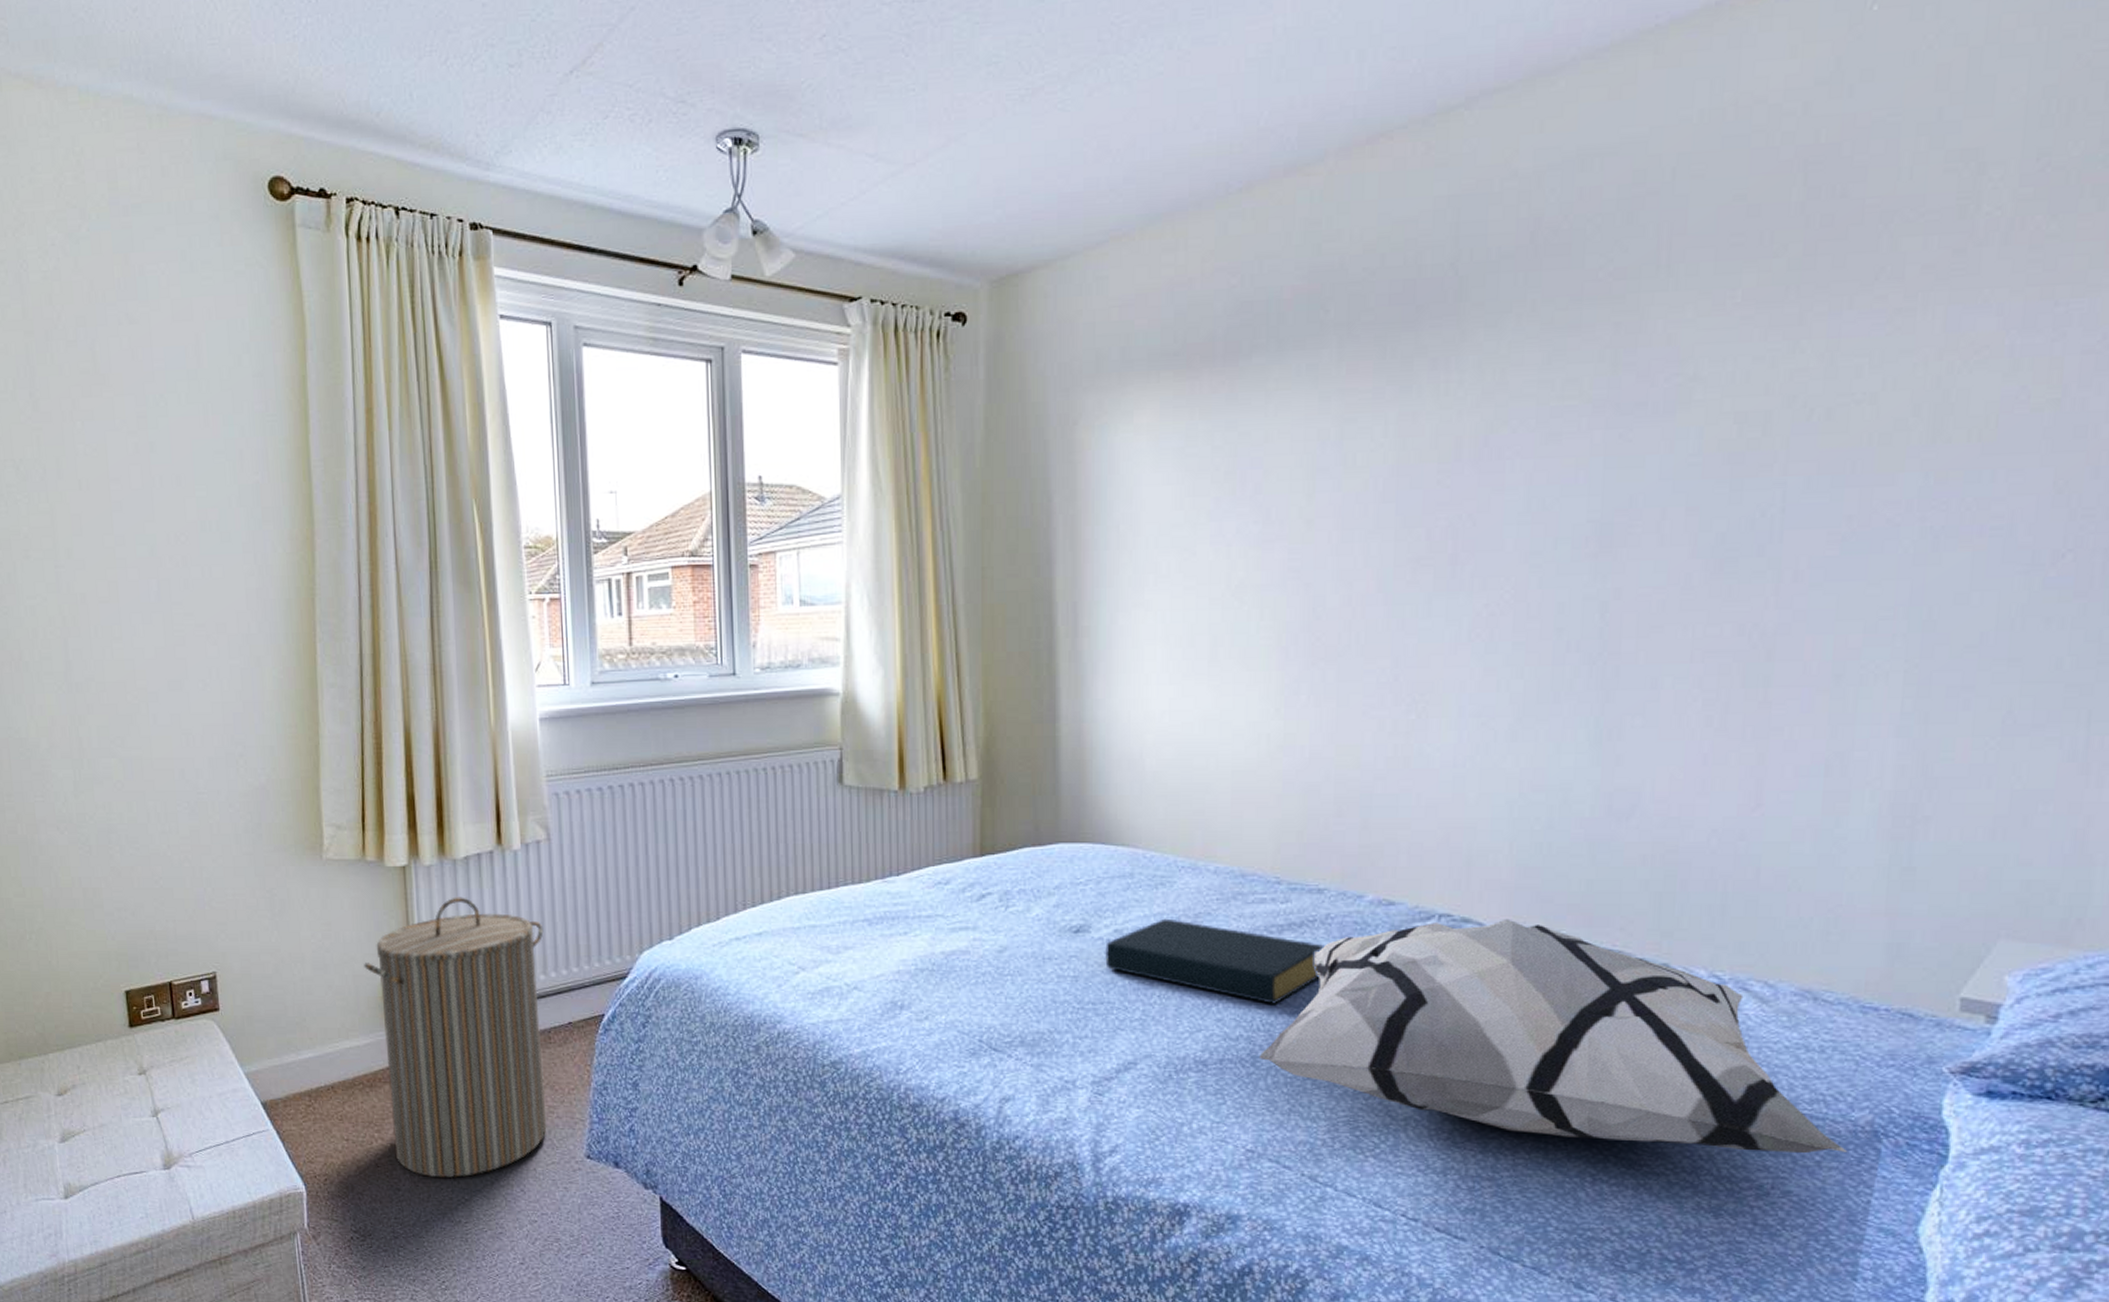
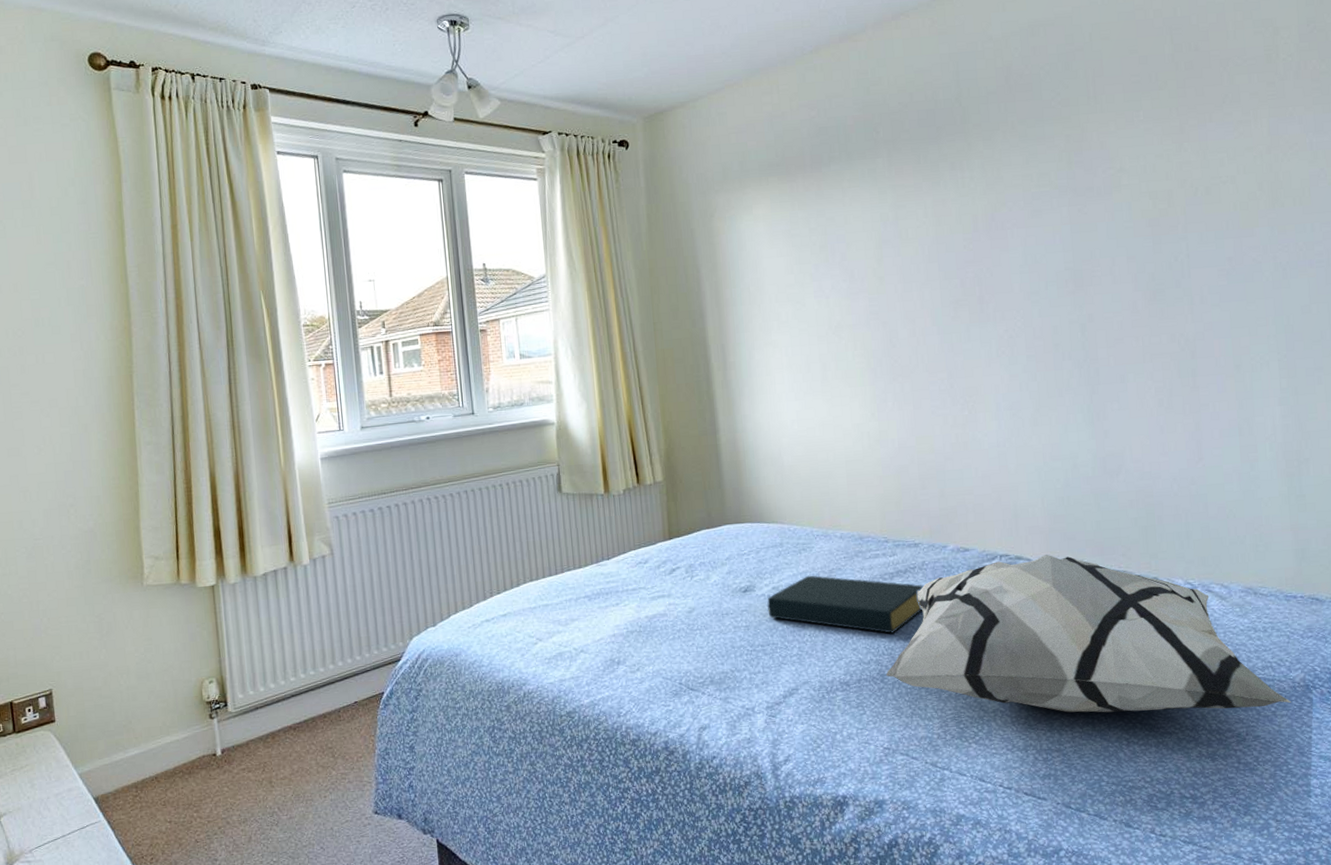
laundry hamper: present [364,897,547,1179] -> none [181,606,341,846]

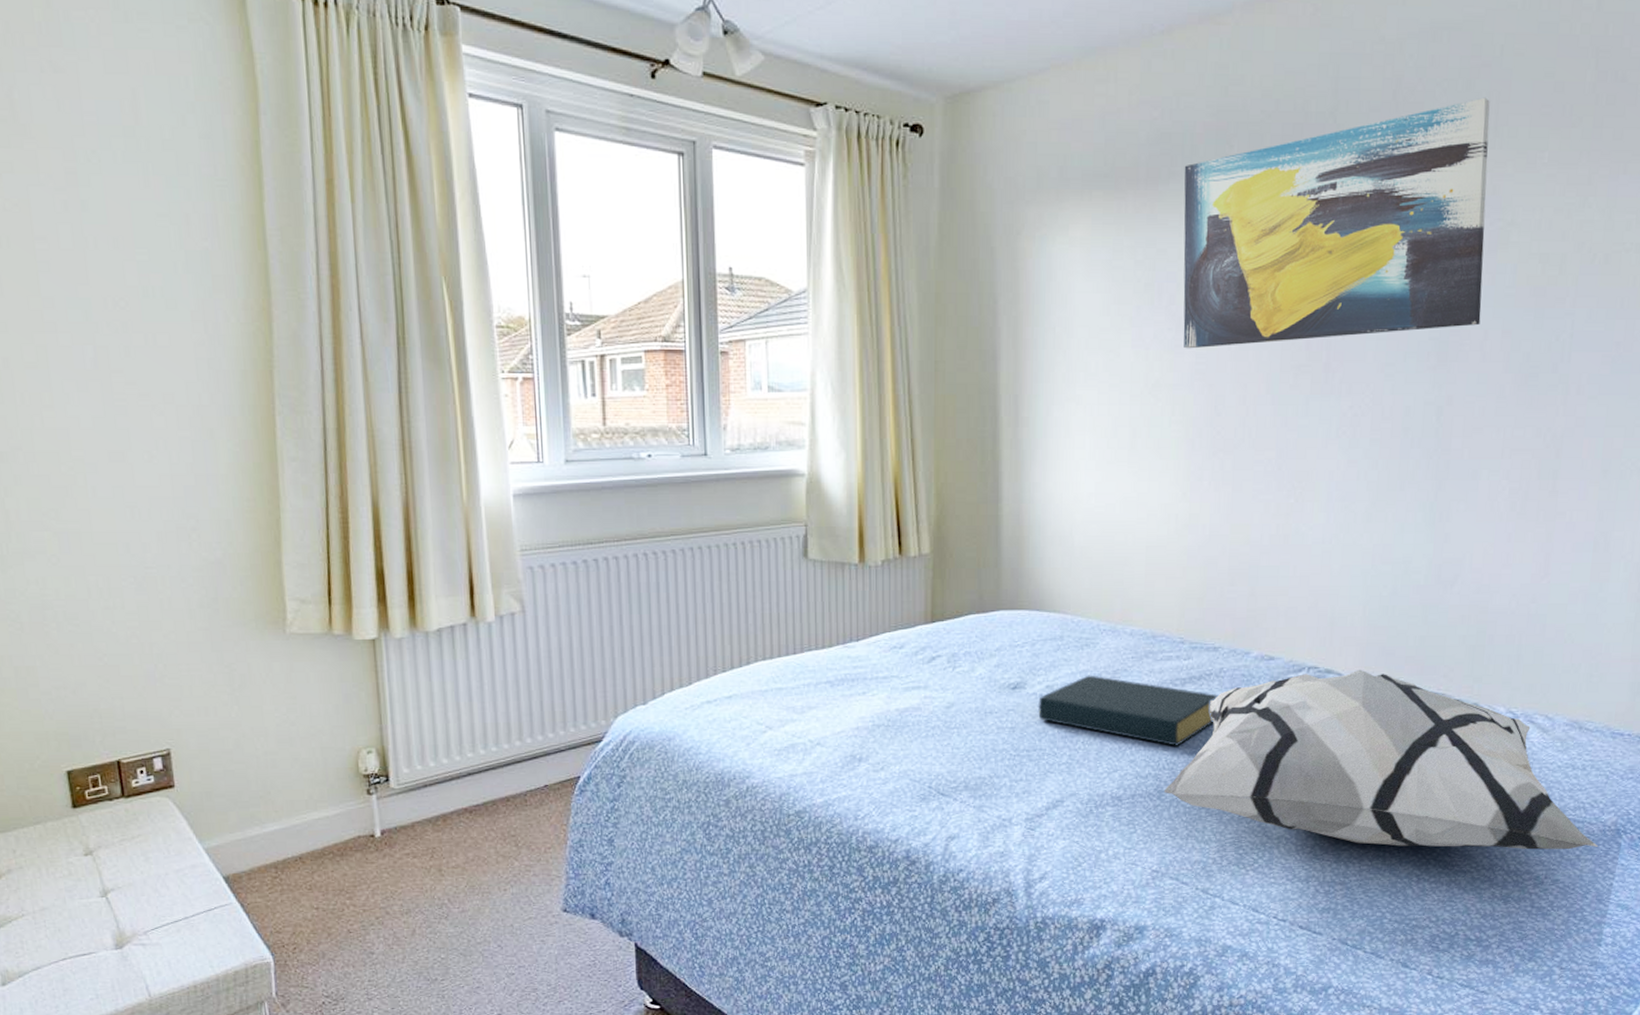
wall art: none [841,74,1107,295] -> present [1183,97,1490,349]

